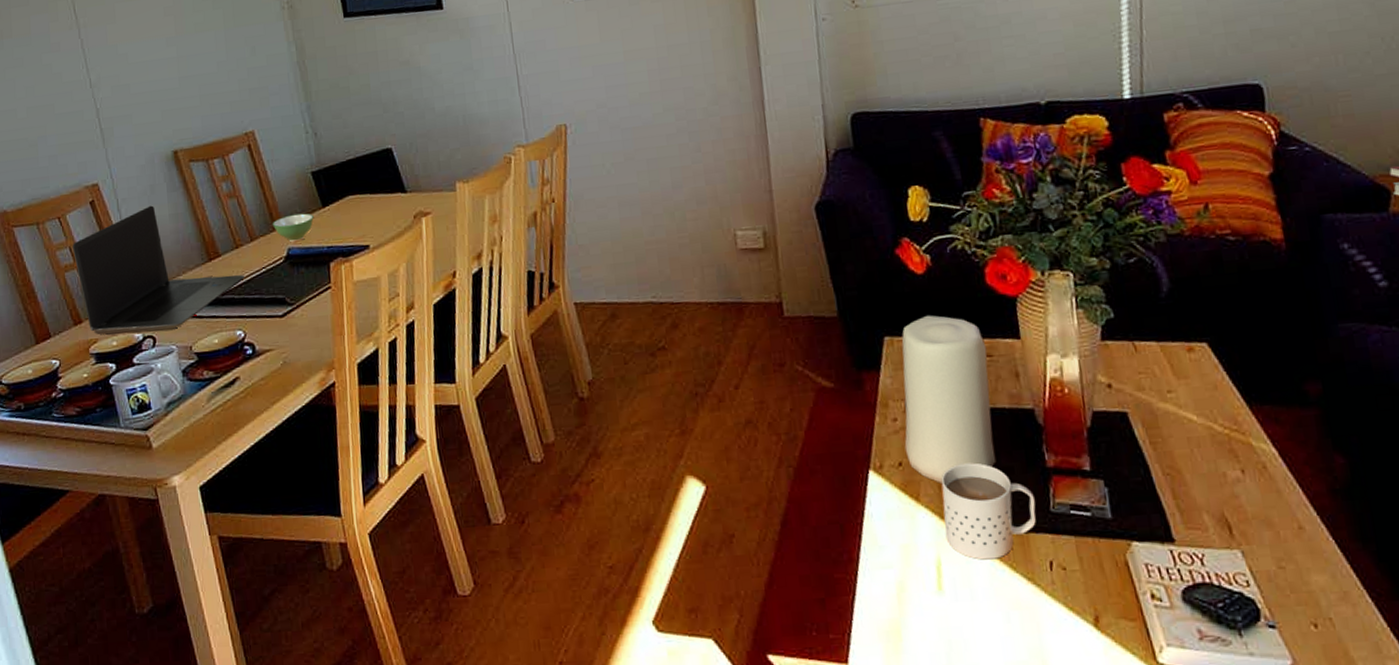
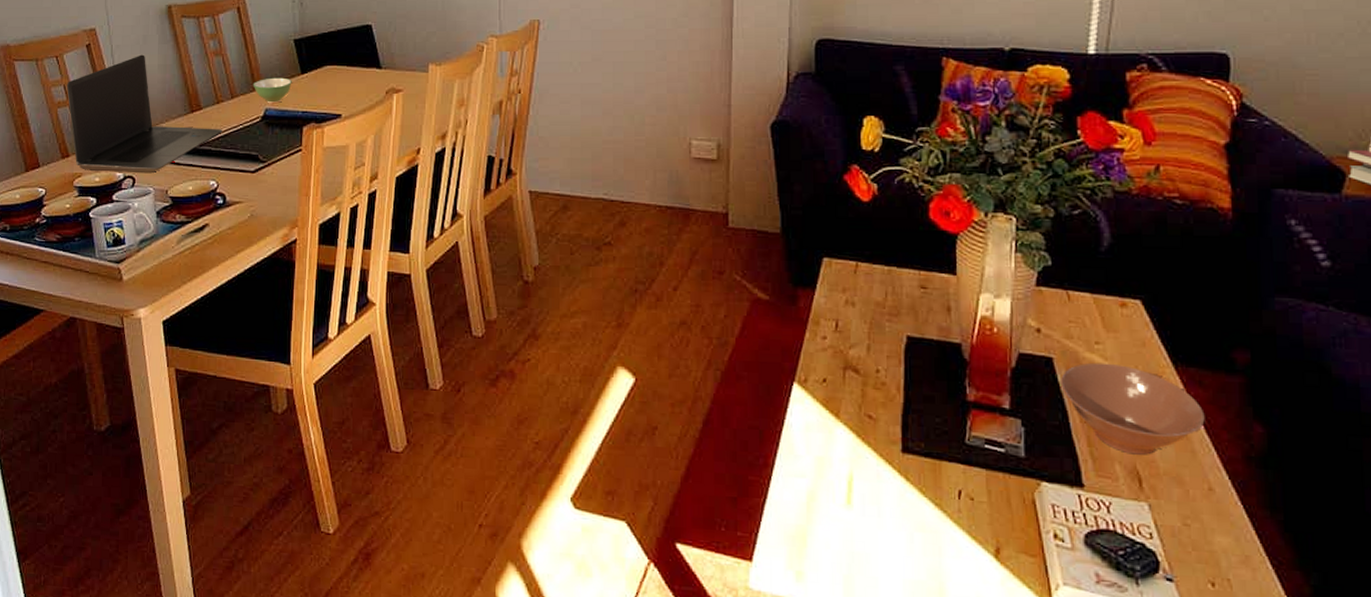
candle: present [901,315,997,483] -> none [831,241,922,403]
mug: present [941,462,1036,560] -> none [860,387,951,482]
bowl: none [1137,410,1286,502] -> present [1059,362,1205,455]

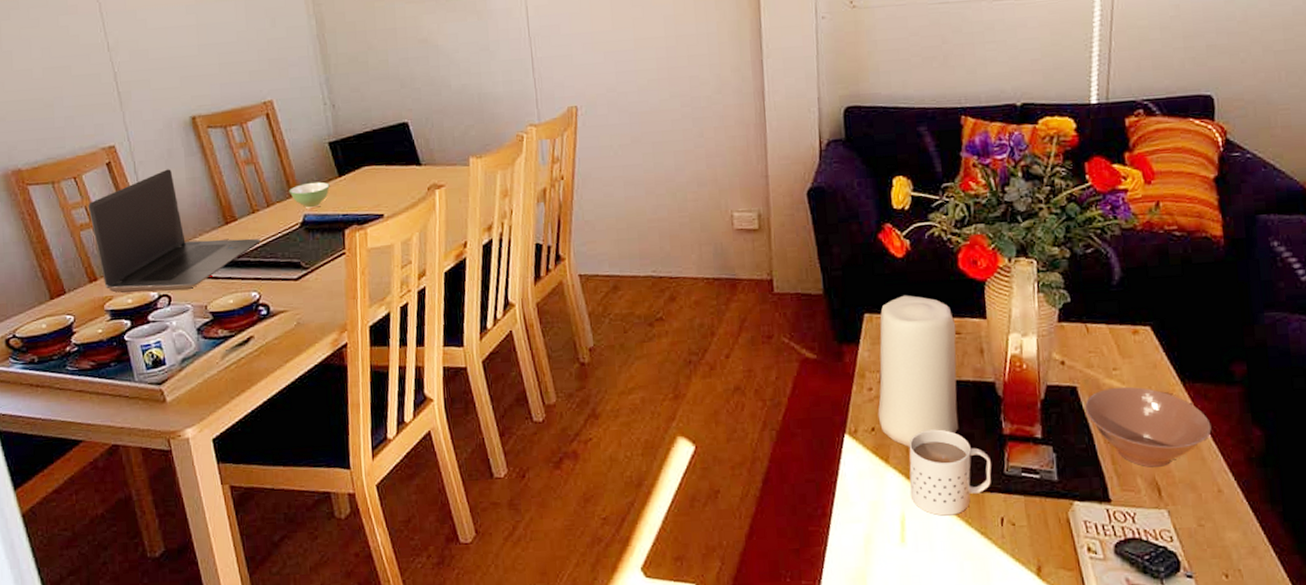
candle: none [831,241,922,403] -> present [877,295,959,447]
mug: none [860,387,951,482] -> present [909,429,992,516]

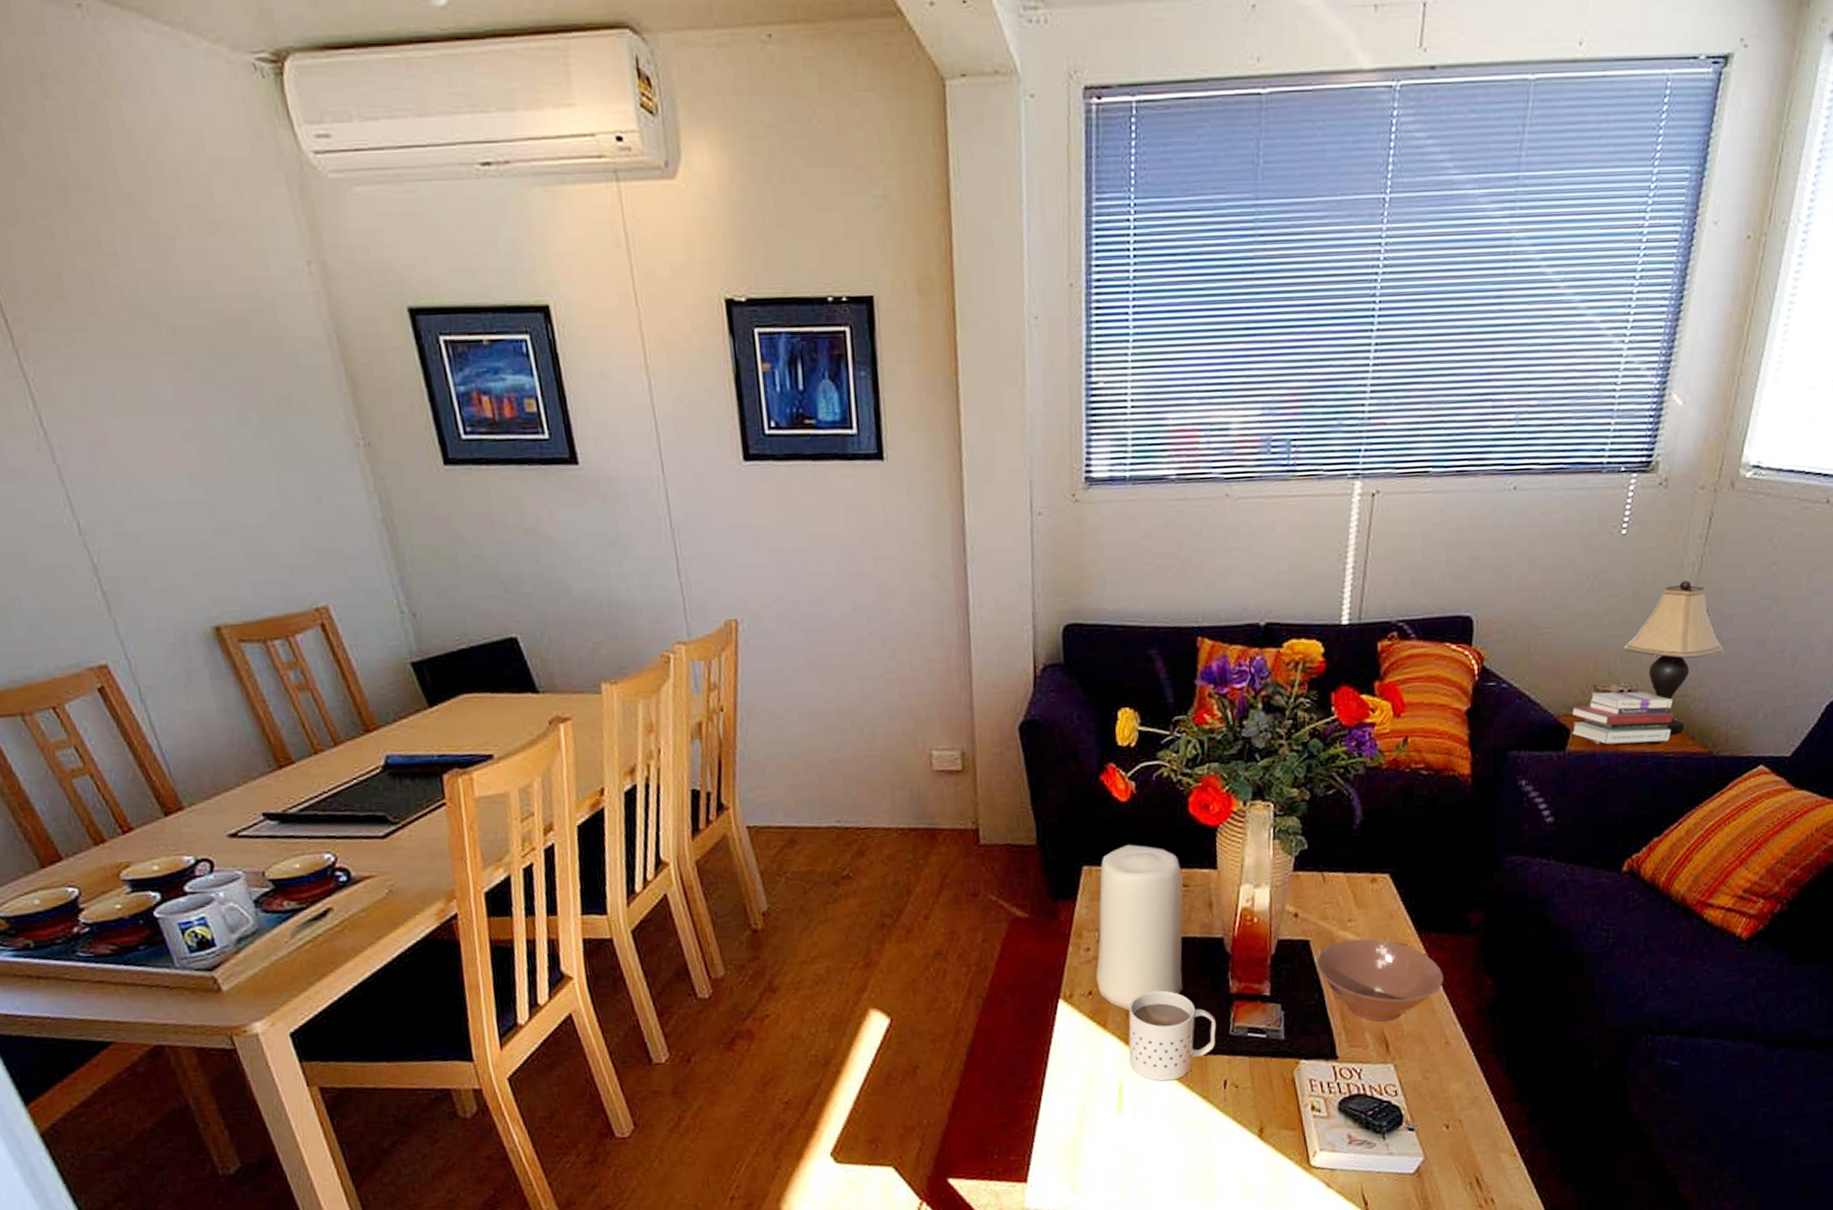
laptop computer: present [88,169,260,293] -> none [79,696,329,858]
bowl: present [288,181,330,210] -> none [362,713,418,749]

